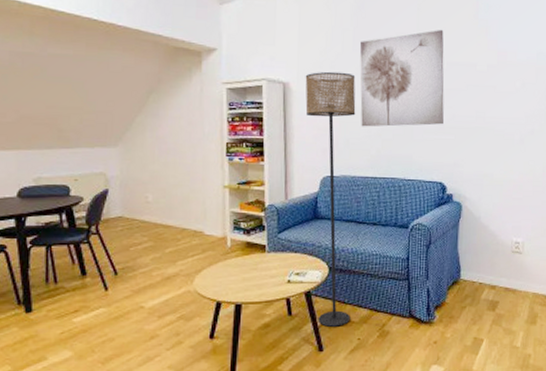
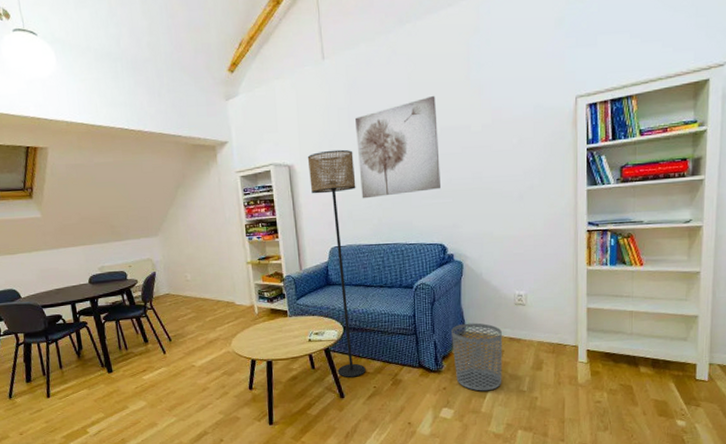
waste bin: none [446,270,498,347] -> present [451,322,502,391]

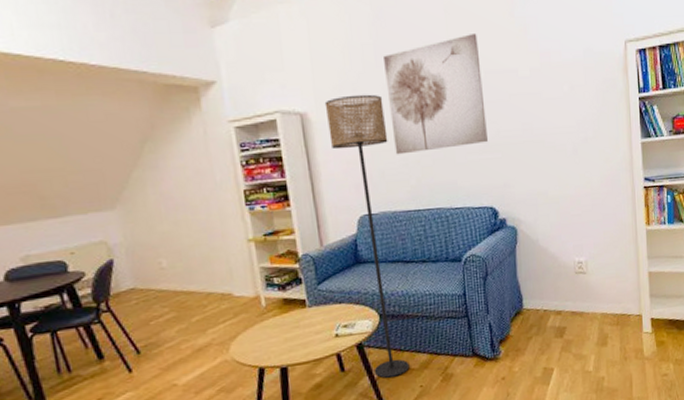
waste bin: present [451,322,502,391] -> none [508,297,566,377]

